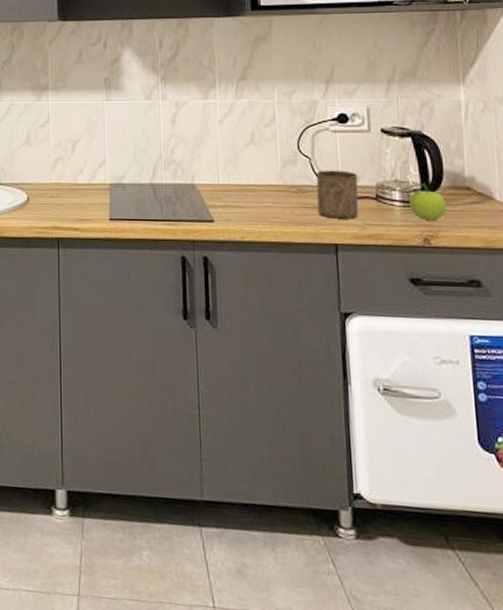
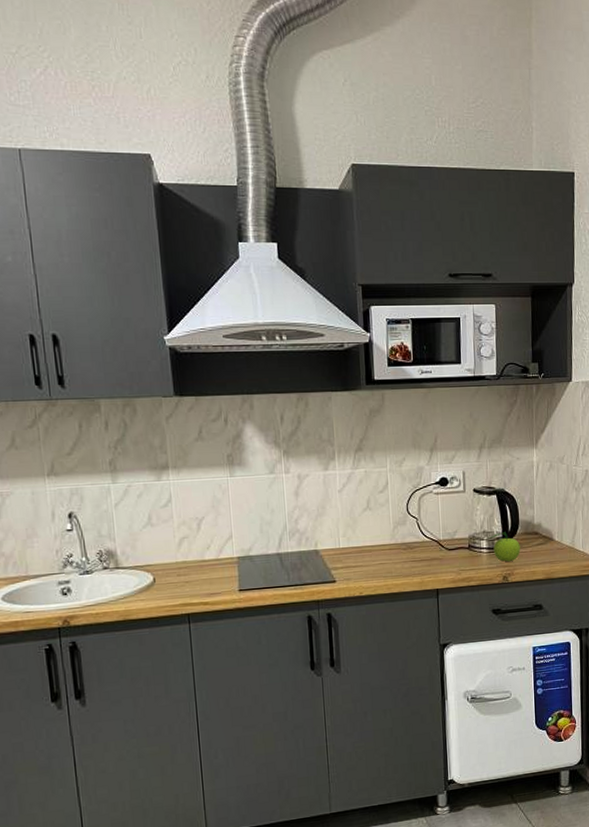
cup: present [316,170,359,219] -> none [421,527,455,569]

